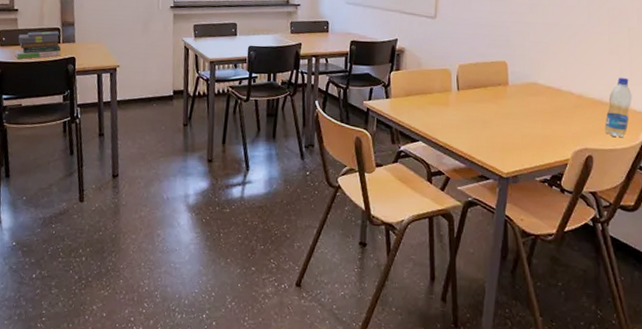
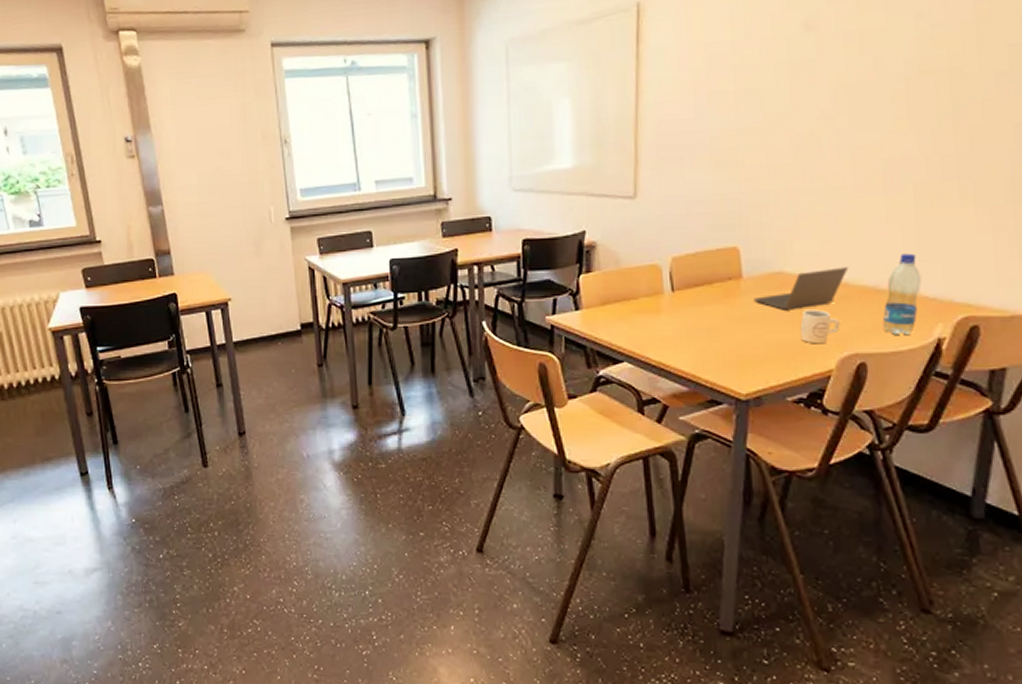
books: present [14,30,61,60] -> none [103,262,158,302]
laptop computer: none [516,83,583,112] -> present [754,267,849,310]
mug: none [547,112,575,139] -> present [800,309,840,344]

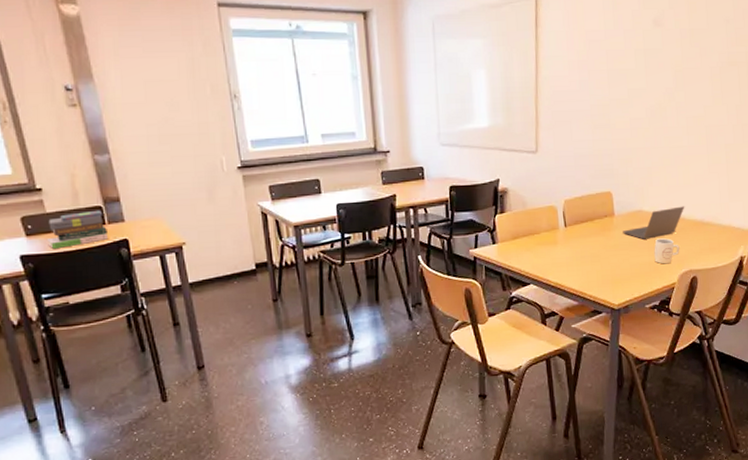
books: none [103,262,158,302] -> present [46,210,108,250]
bottle: present [882,253,922,336] -> none [706,195,731,256]

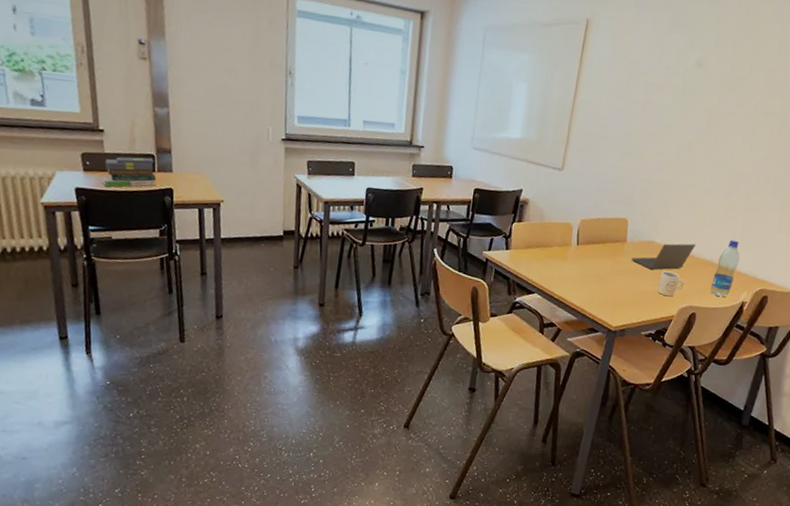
bottle: none [706,195,731,256] -> present [710,240,740,298]

